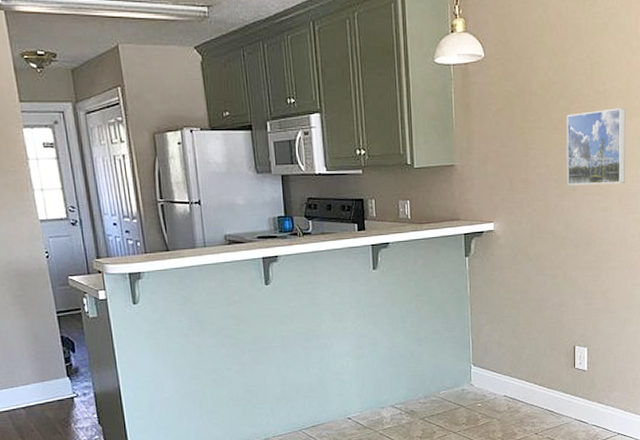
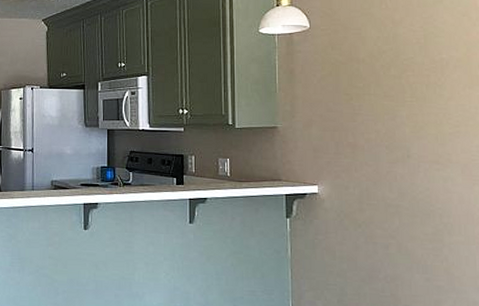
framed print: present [566,108,626,186] -> none [398,77,469,154]

